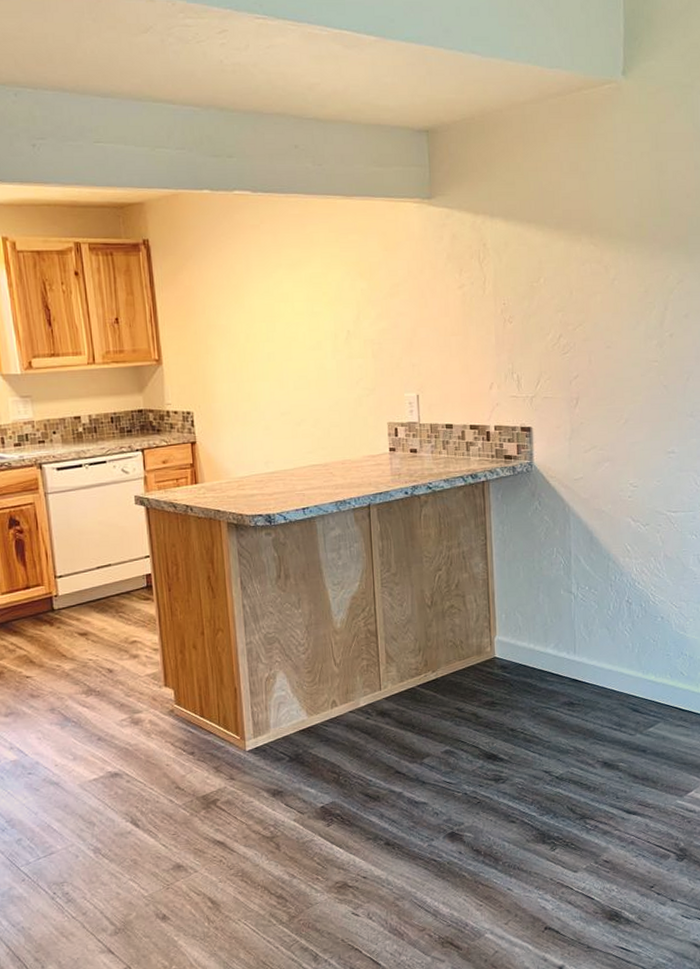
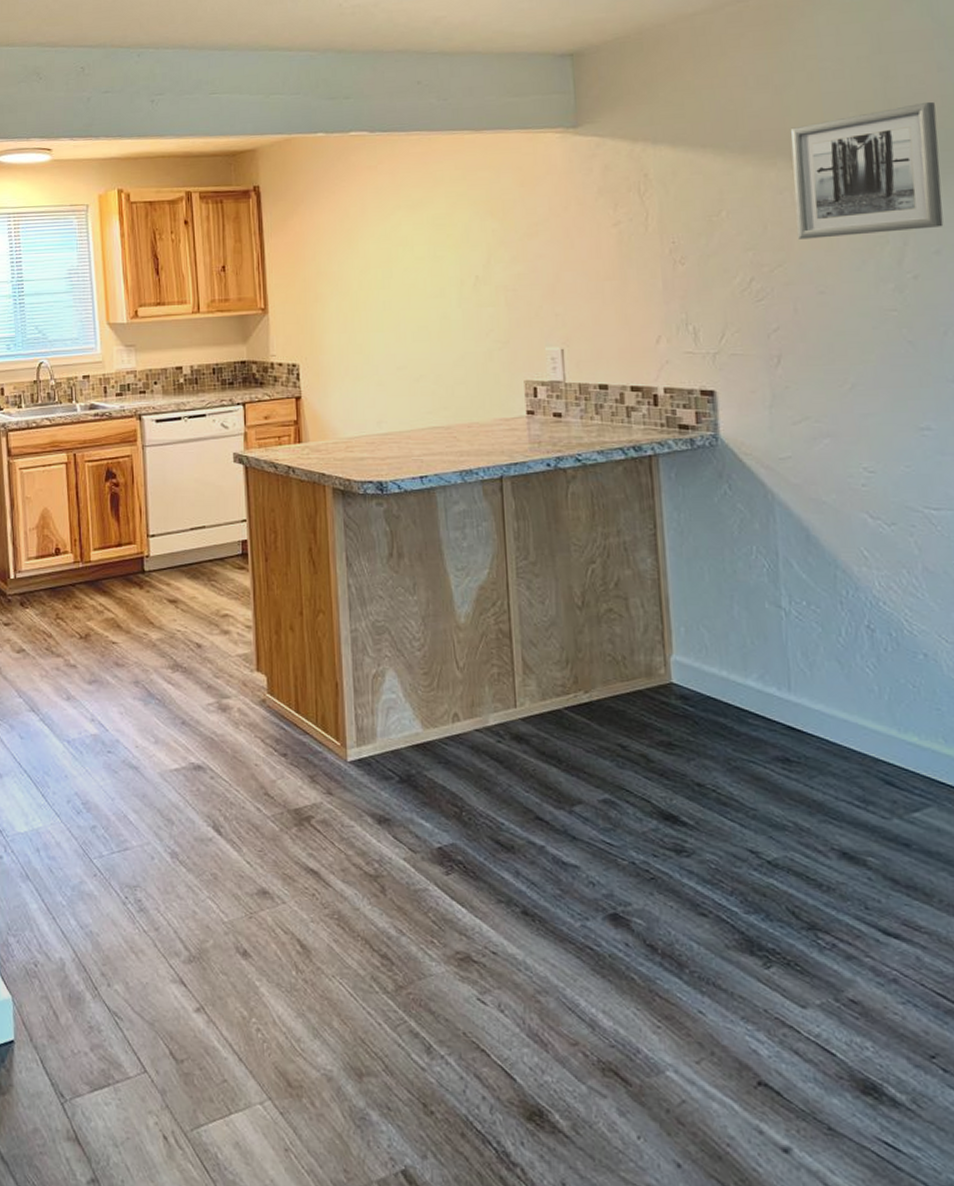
wall art: none [592,194,692,303] -> present [790,101,944,239]

